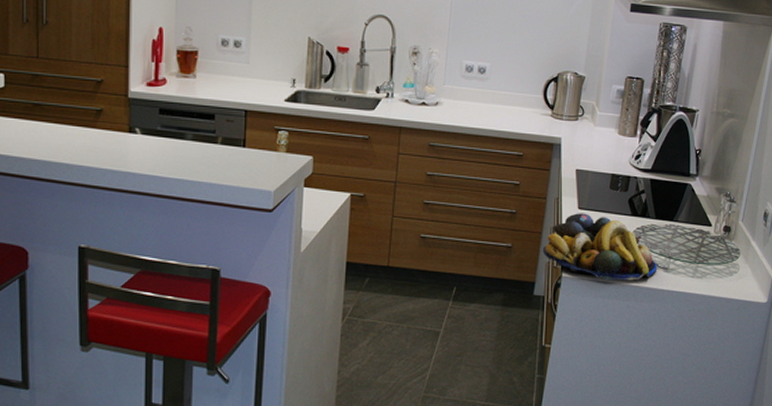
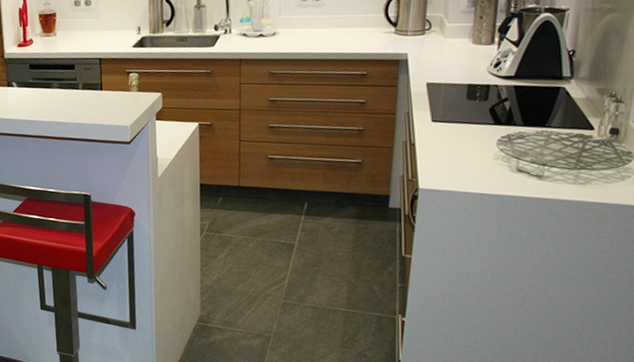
fruit bowl: present [542,213,657,281] -> none [395,125,529,191]

